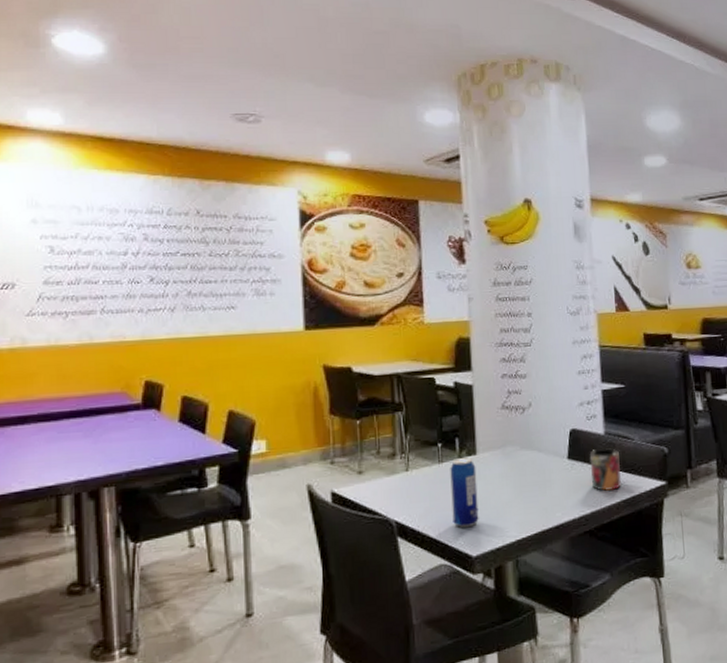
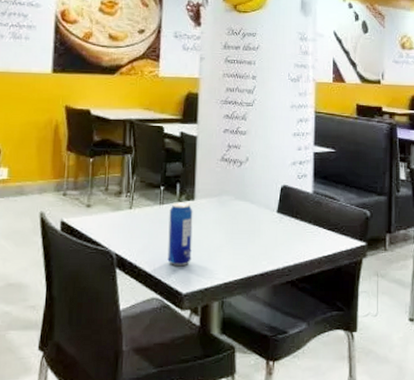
mug: present [590,448,622,492] -> none [297,205,325,247]

